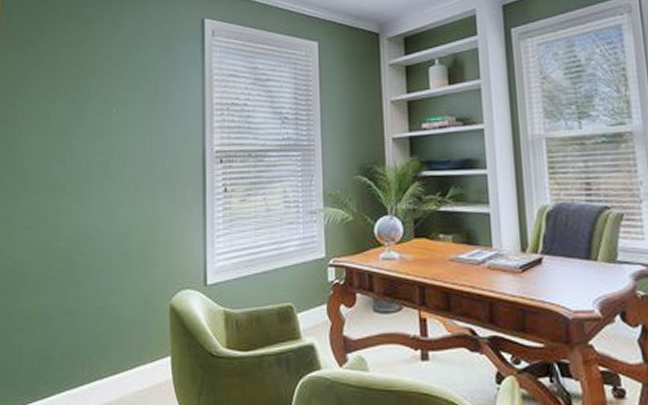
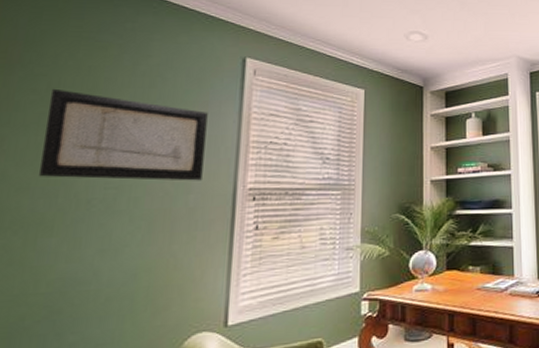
wall art: none [50,63,176,145] -> present [38,88,208,181]

